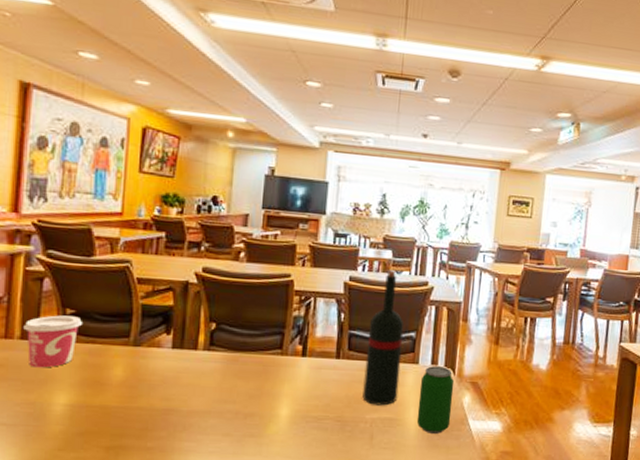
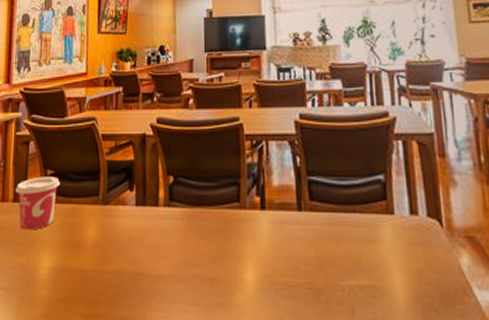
wine bottle: present [362,269,405,406] -> none [329,101,376,269]
beverage can: present [416,366,455,434] -> none [400,216,450,308]

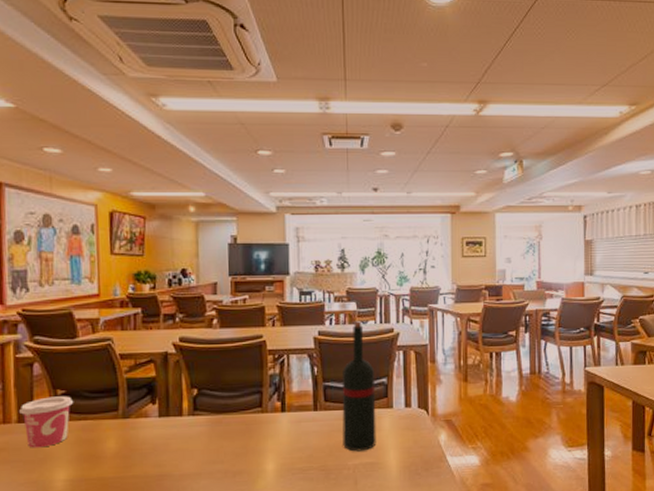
wine bottle: none [329,101,376,269] -> present [342,320,377,452]

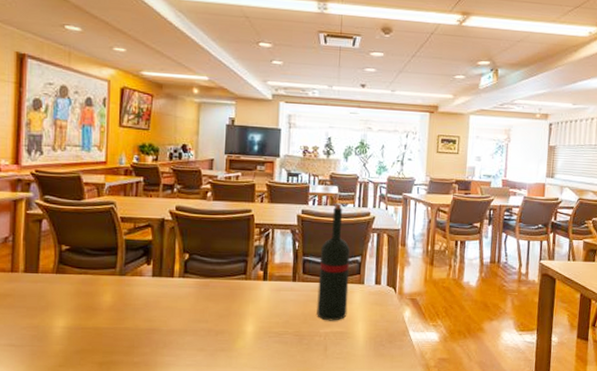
cup: present [19,396,74,448] -> none [27,251,77,296]

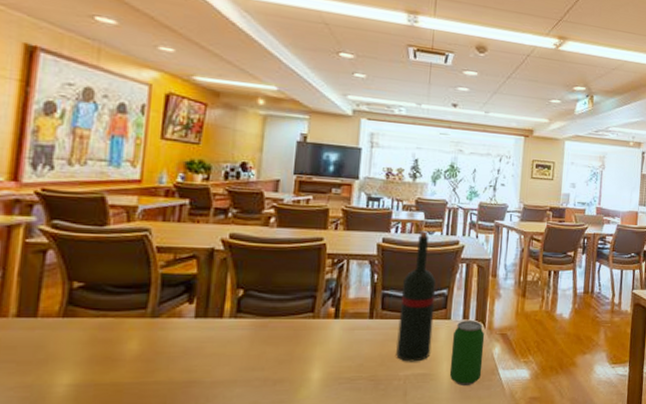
beverage can: none [364,286,396,344] -> present [449,321,485,386]

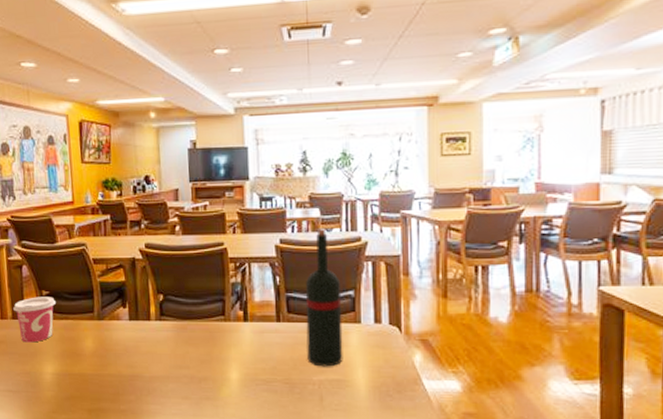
cup: none [21,289,93,347] -> present [13,297,57,343]
beverage can: present [449,321,485,386] -> none [365,325,403,394]

